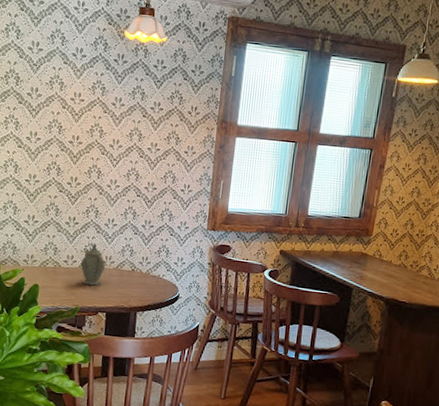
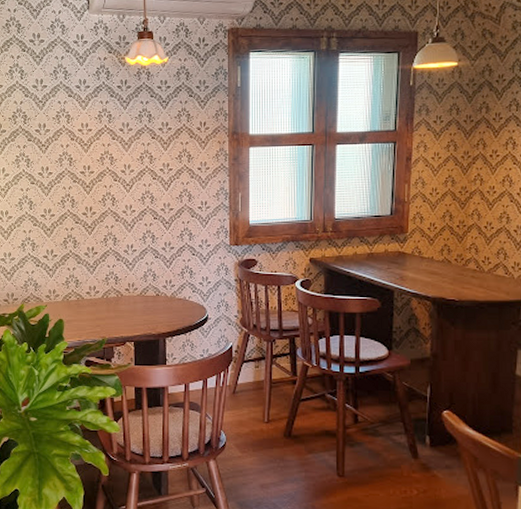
teapot: present [80,243,106,286] -> none [103,271,129,315]

